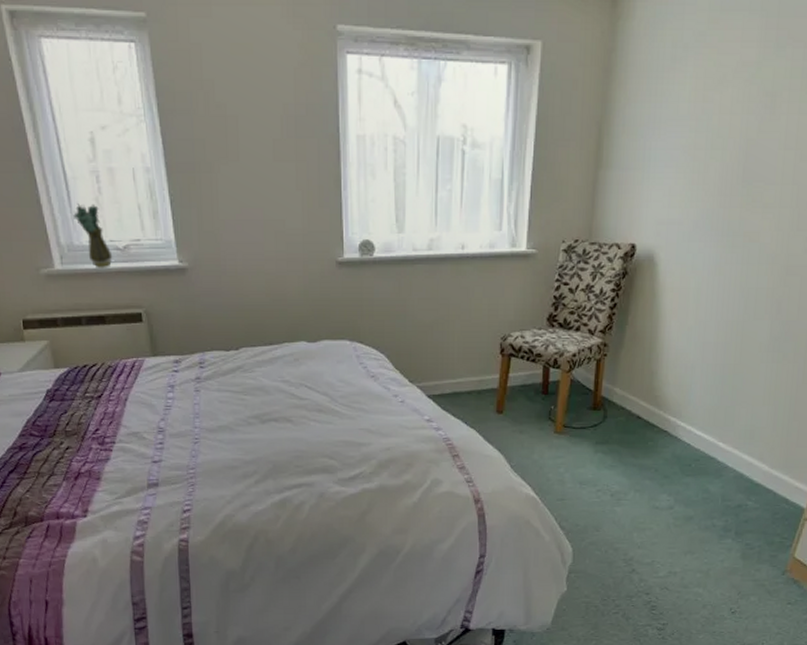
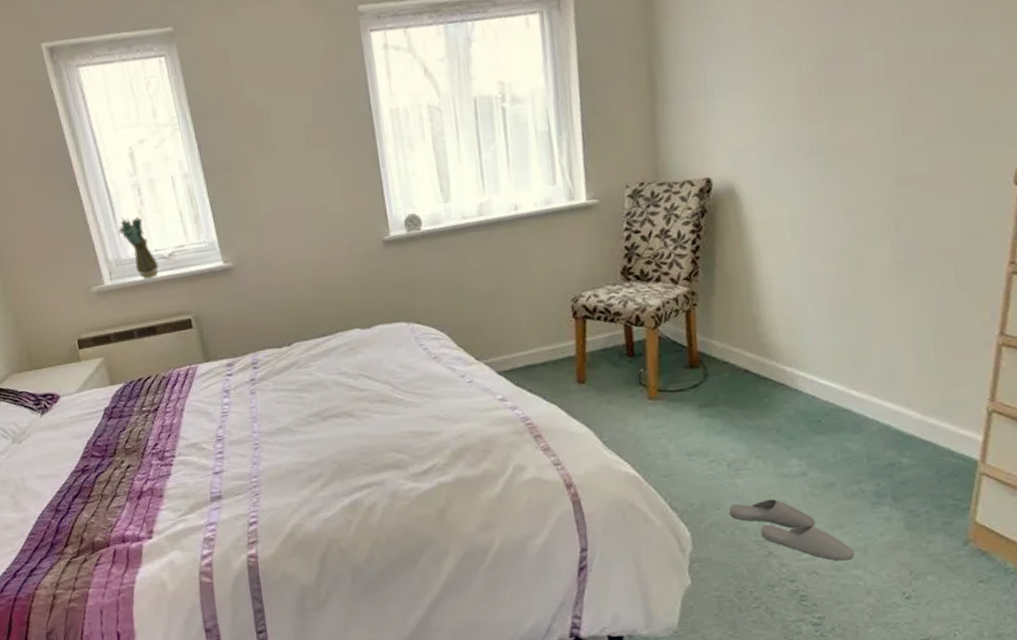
slippers: none [607,526,700,580] -> present [729,498,855,561]

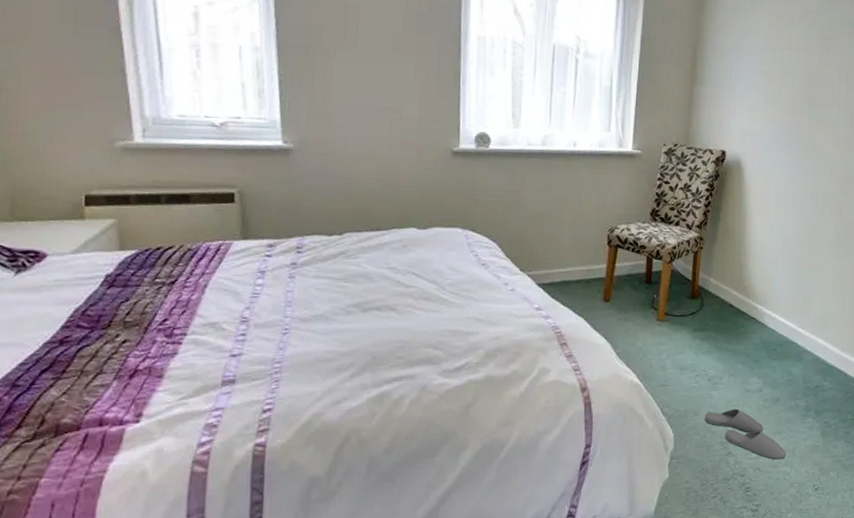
vase: present [119,216,159,280] -> none [164,76,207,145]

